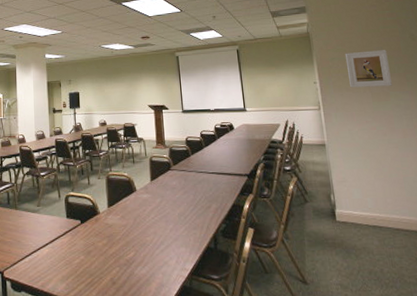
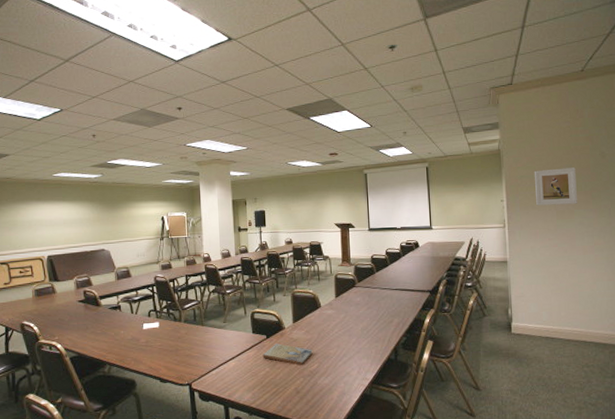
book: none [77,229,129,253] -> present [262,343,313,365]

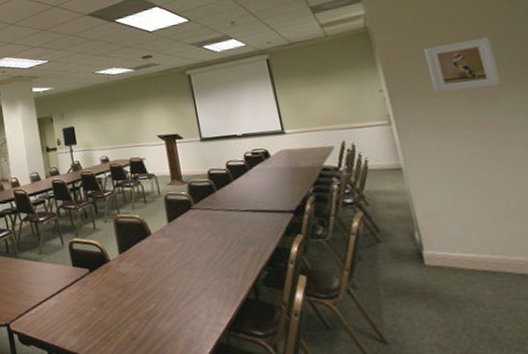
book: present [262,343,313,365] -> none [86,279,147,305]

